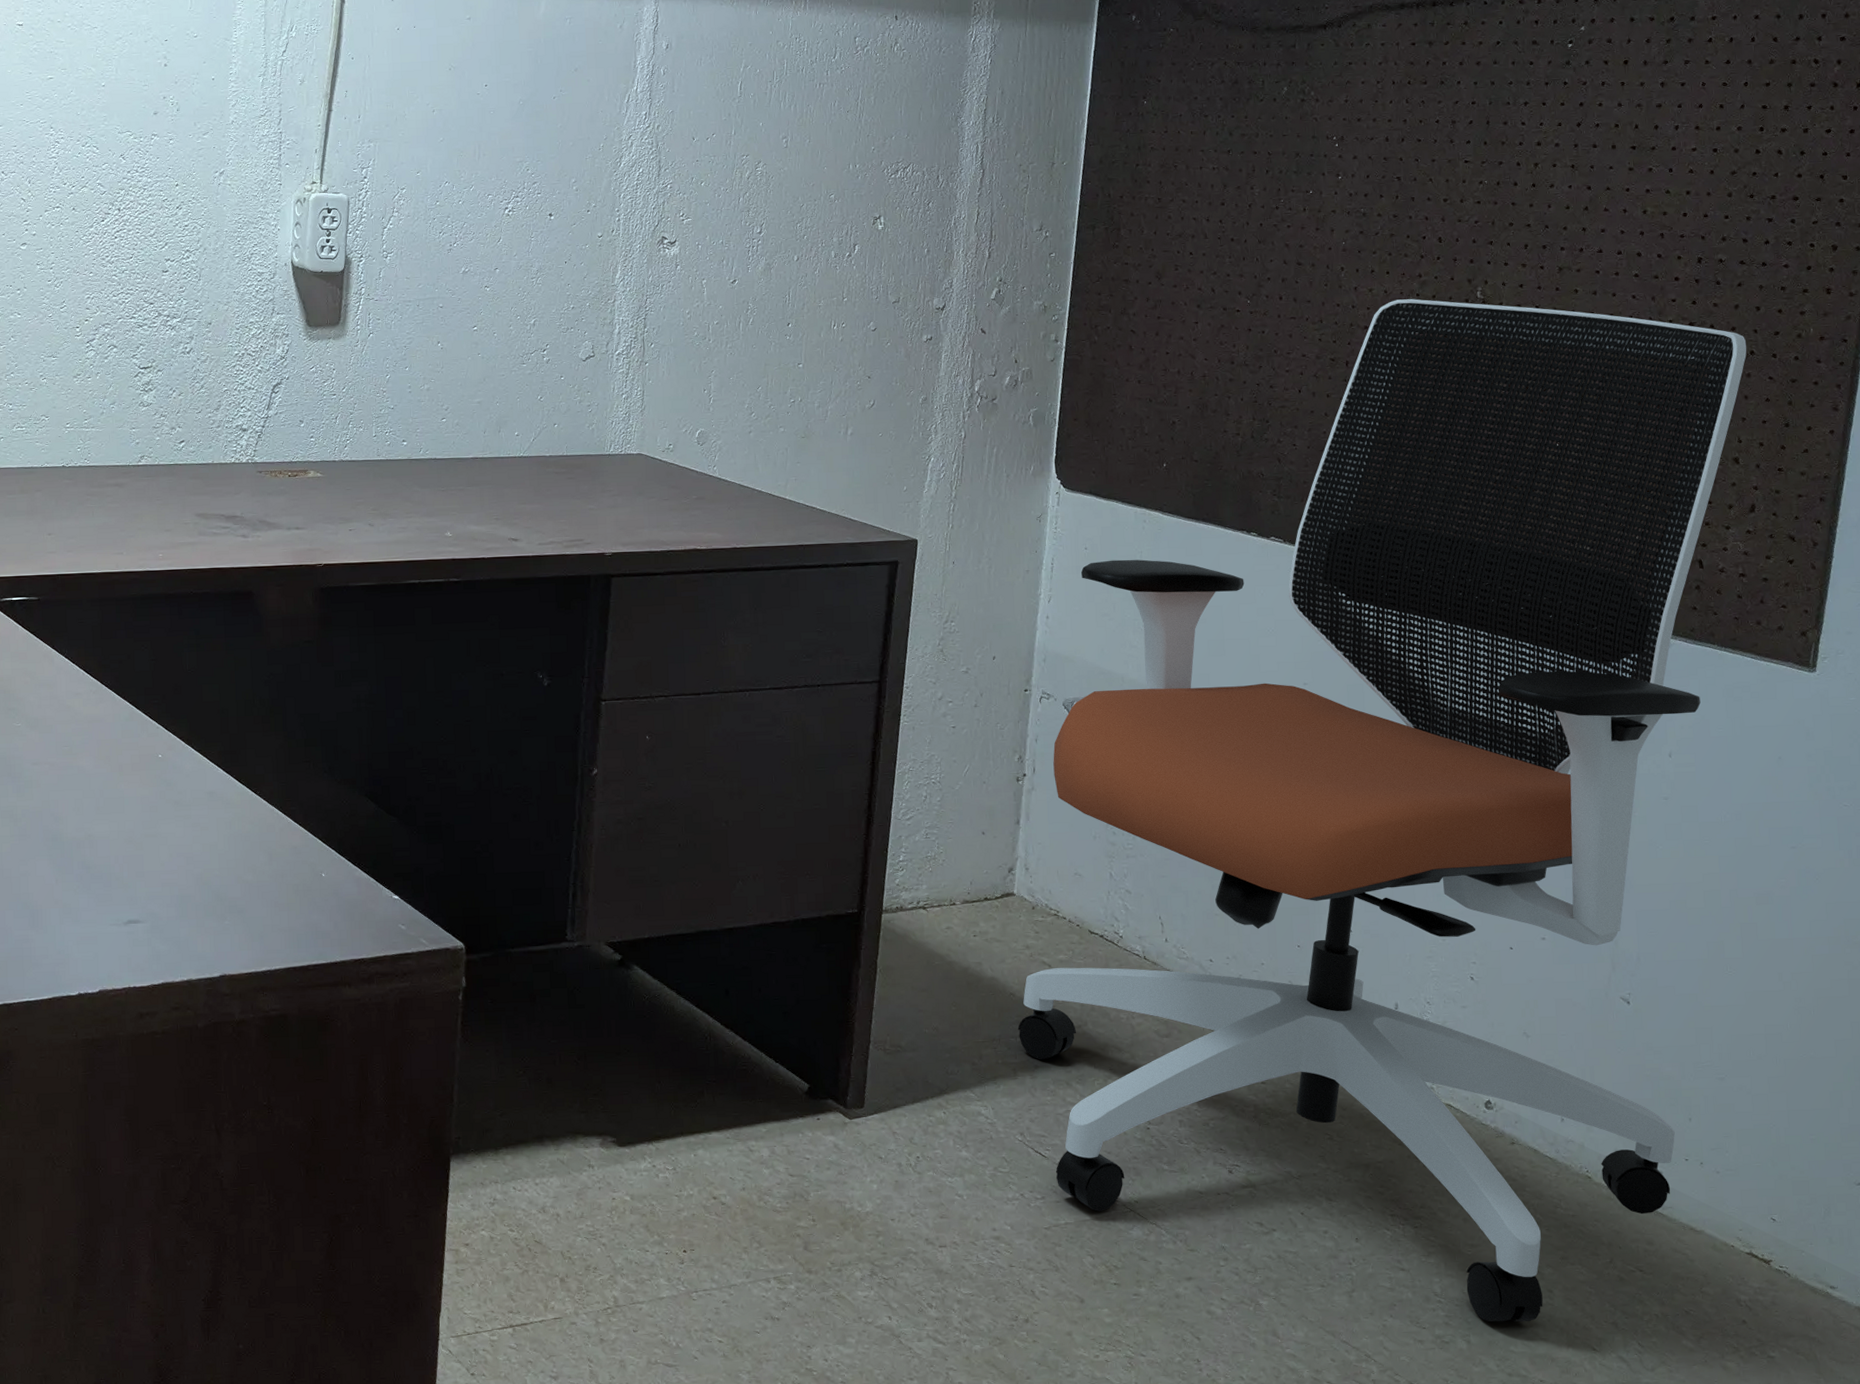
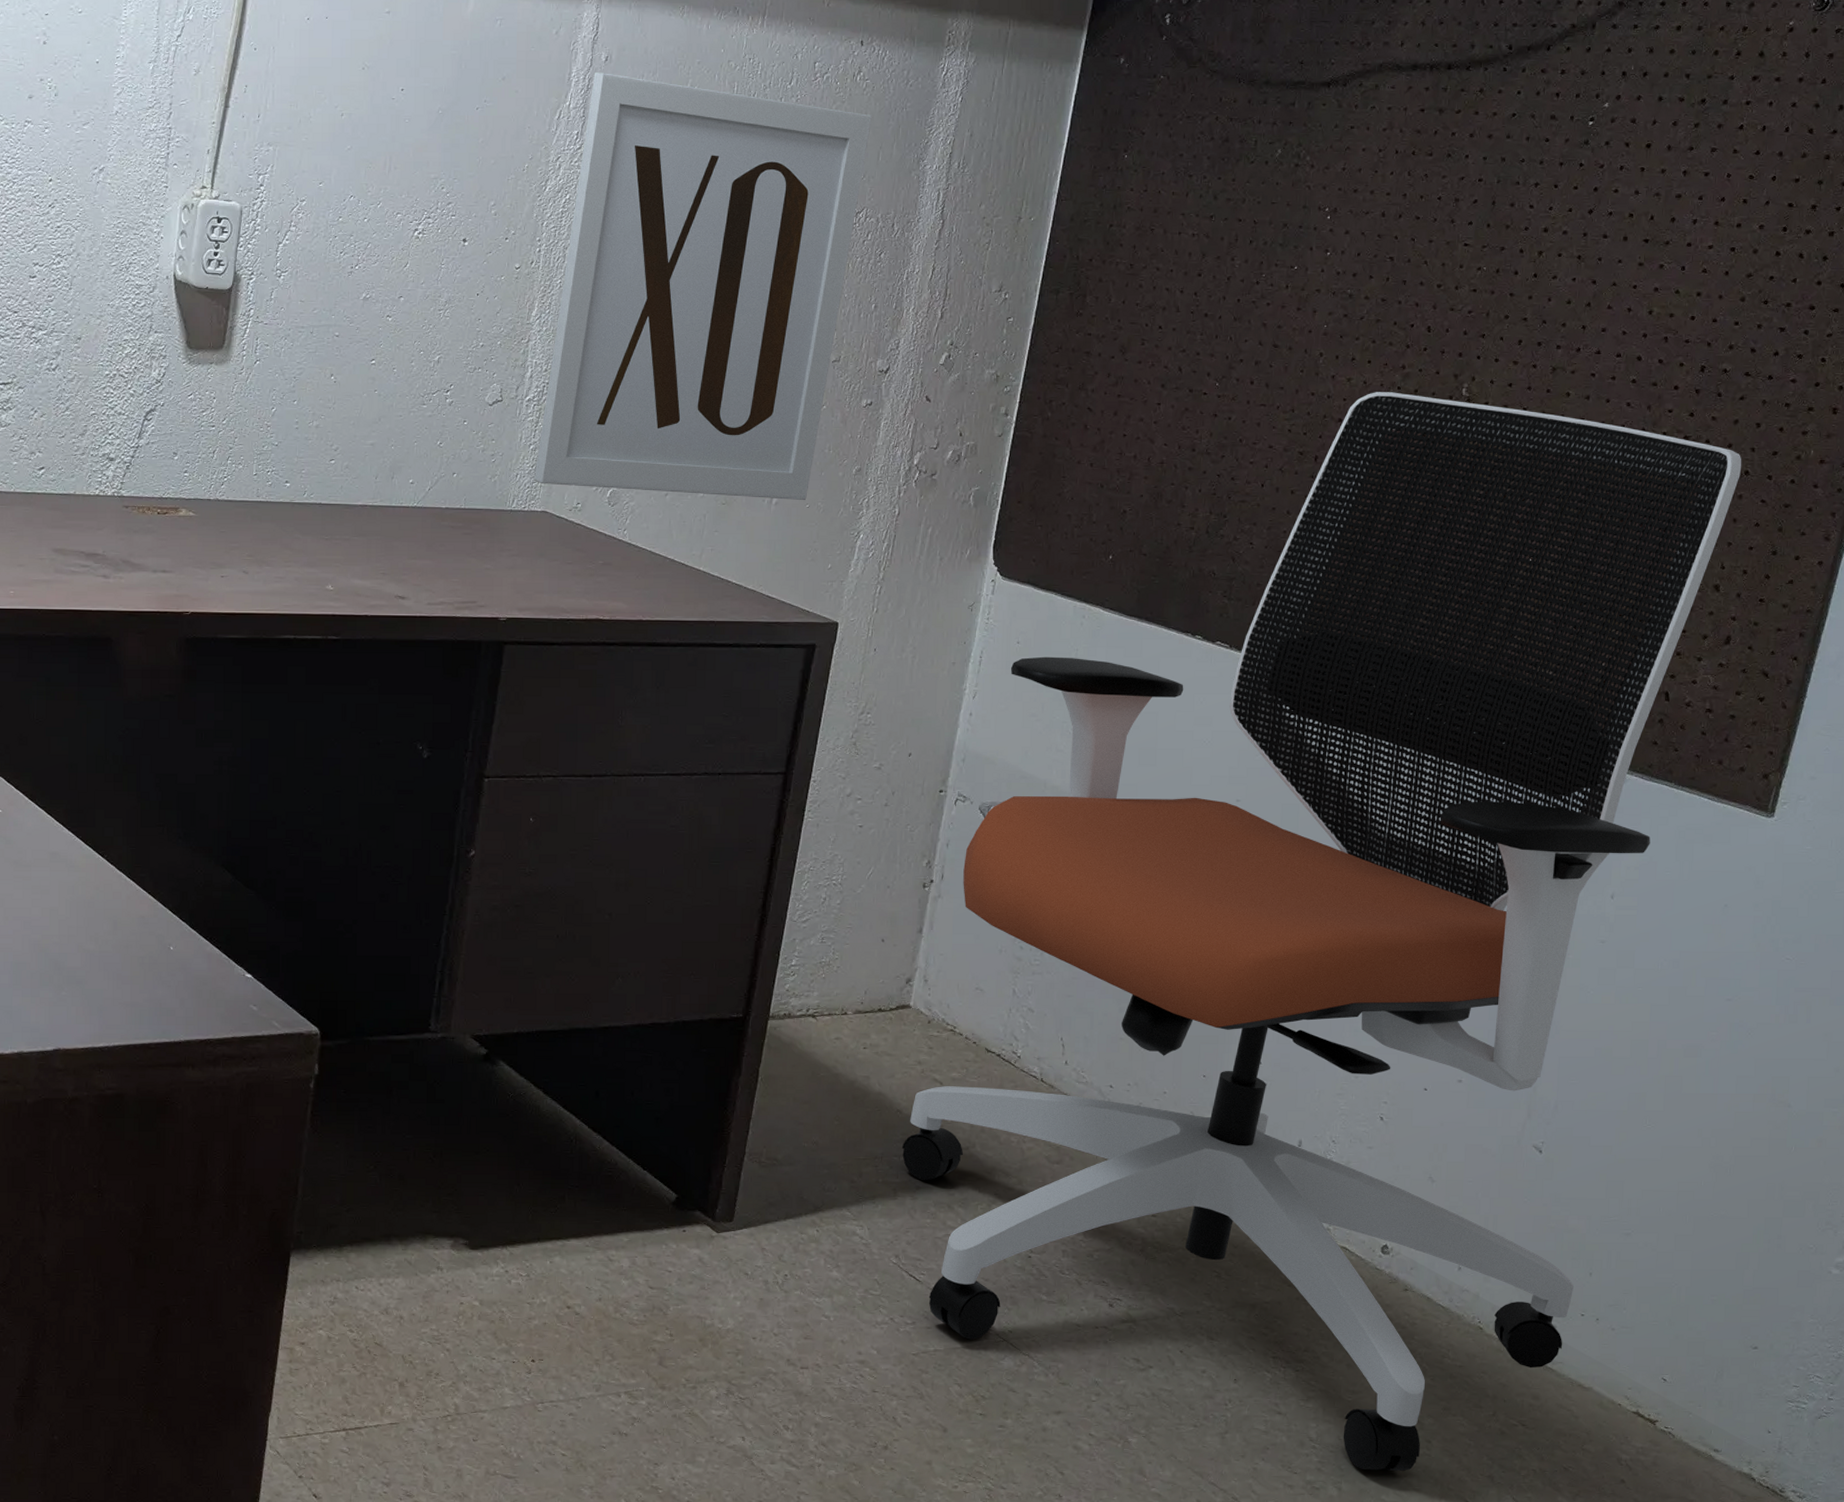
wall art: none [628,59,912,430] -> present [534,73,873,500]

